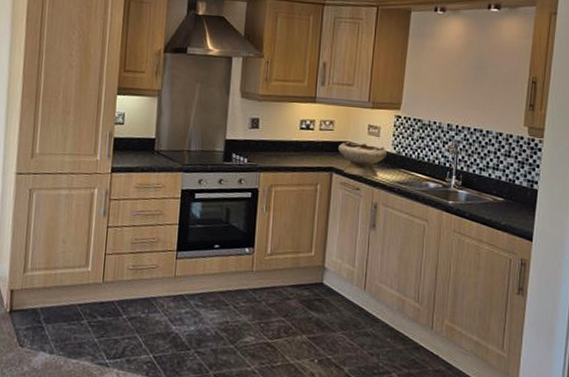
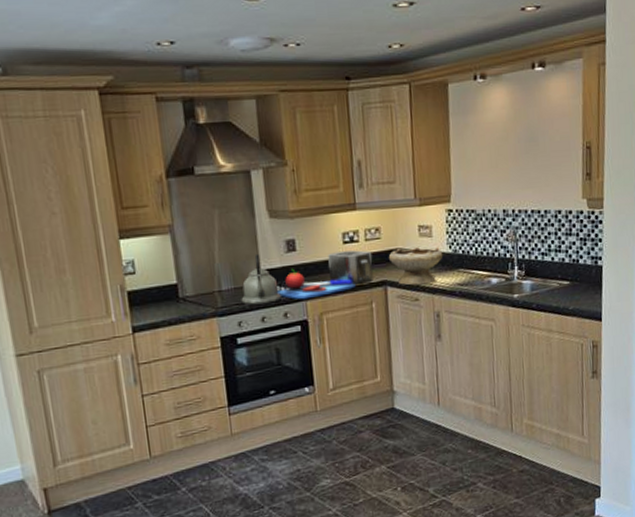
kettle: none [205,125,240,169] -> present [241,253,283,306]
chopping board: none [237,142,305,171] -> present [277,268,356,300]
toaster: none [284,135,323,167] -> present [328,250,373,285]

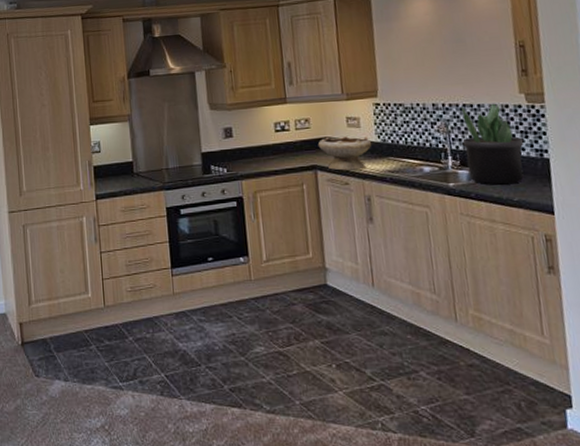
kettle: present [241,253,283,306] -> none [185,139,221,182]
chopping board: present [277,268,356,300] -> none [216,152,287,179]
toaster: present [328,250,373,285] -> none [261,138,304,168]
planter: none [528,209,583,295] -> present [461,103,524,185]

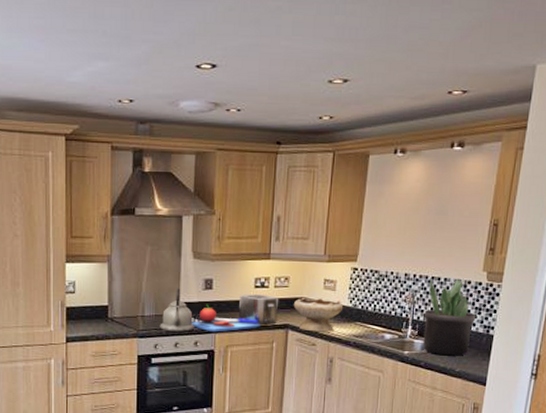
kettle: none [185,139,221,182] -> present [159,288,195,332]
chopping board: none [216,152,287,179] -> present [192,304,260,332]
toaster: none [261,138,304,168] -> present [239,294,278,325]

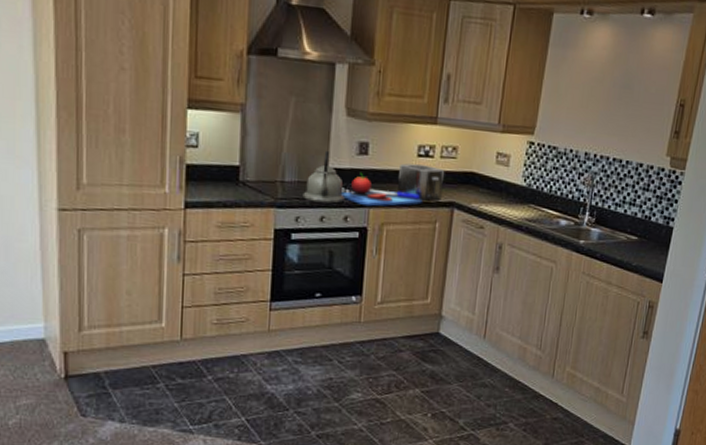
bowl: present [293,297,344,332] -> none [460,171,517,214]
planter: present [423,278,476,356] -> none [600,159,657,249]

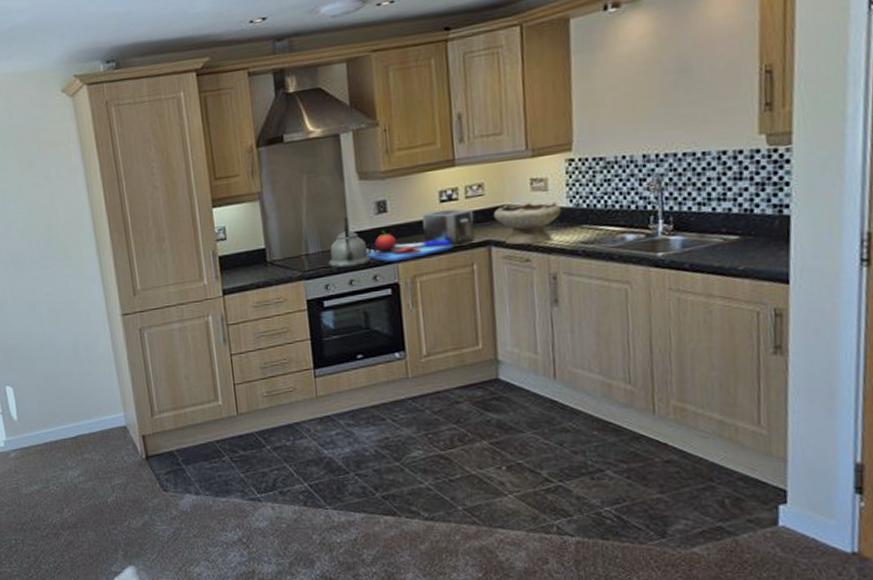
bowl: none [460,171,517,214] -> present [493,201,562,245]

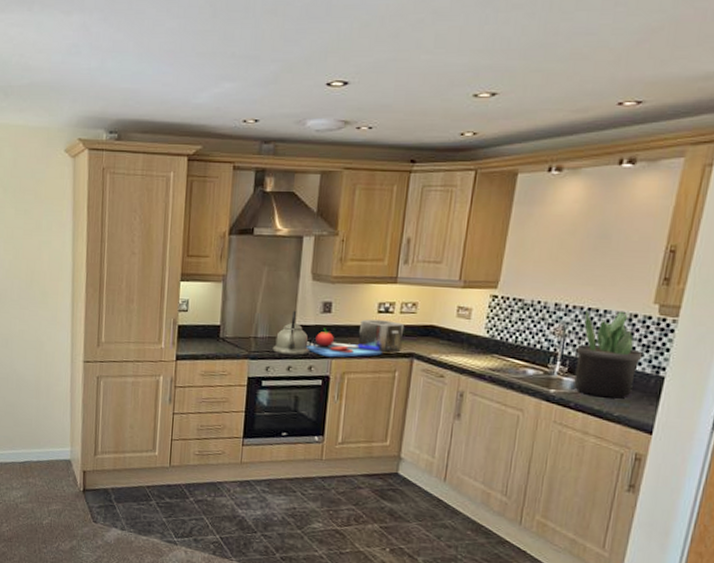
bowl: present [493,201,562,245] -> none [420,324,479,364]
planter: none [678,149,759,252] -> present [573,309,643,399]

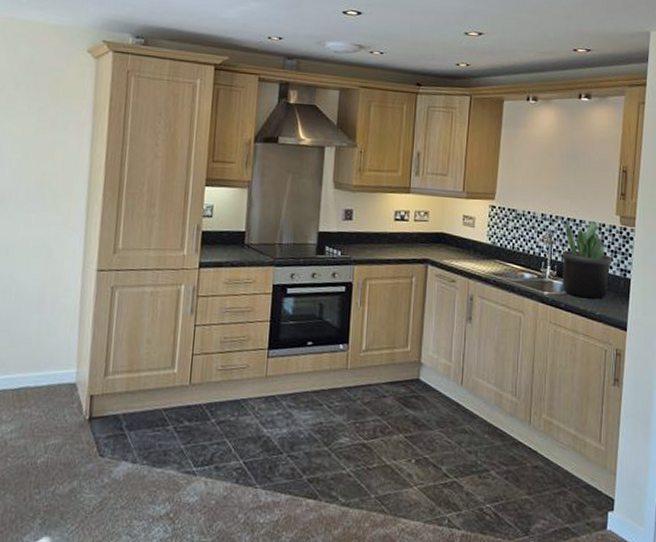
kettle: present [272,310,311,356] -> none [297,217,334,262]
chopping board: present [307,328,382,358] -> none [330,234,400,264]
toaster: present [359,319,404,353] -> none [378,226,418,259]

